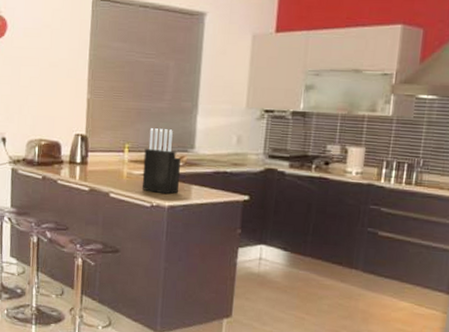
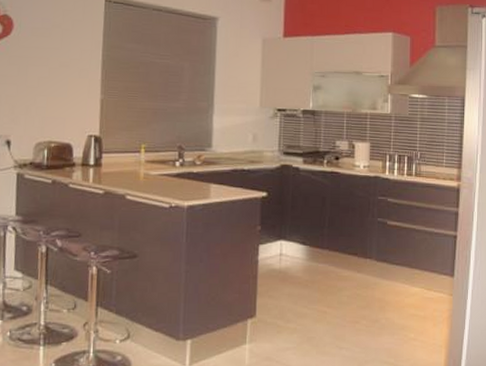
knife block: present [141,128,181,195] -> none [159,128,198,194]

